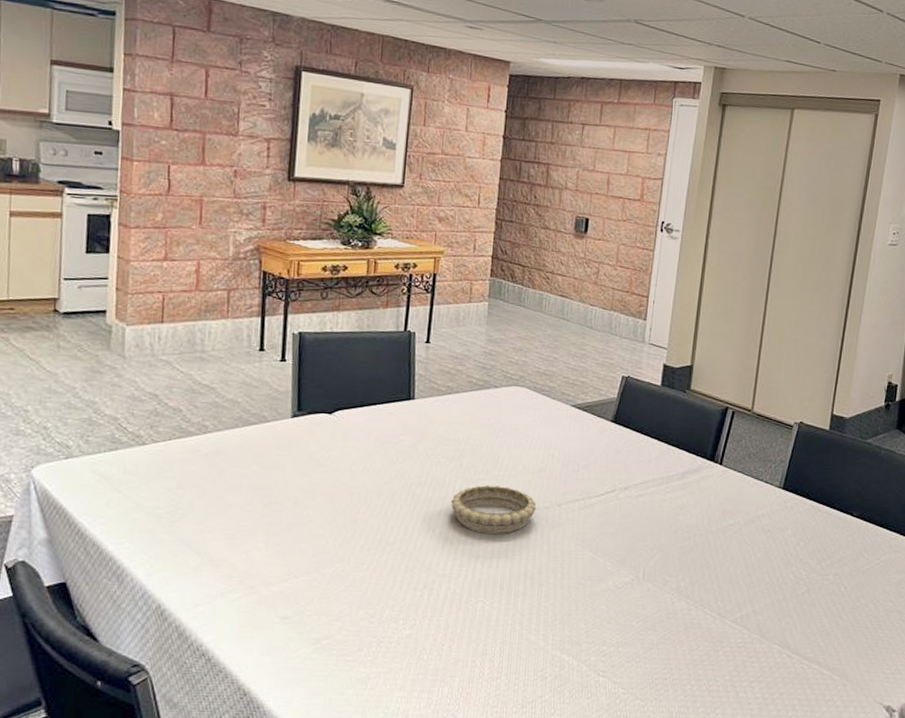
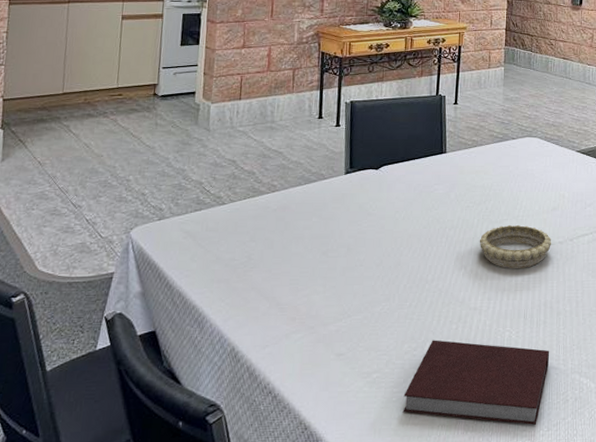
notebook: none [357,607,529,701] -> present [403,340,550,425]

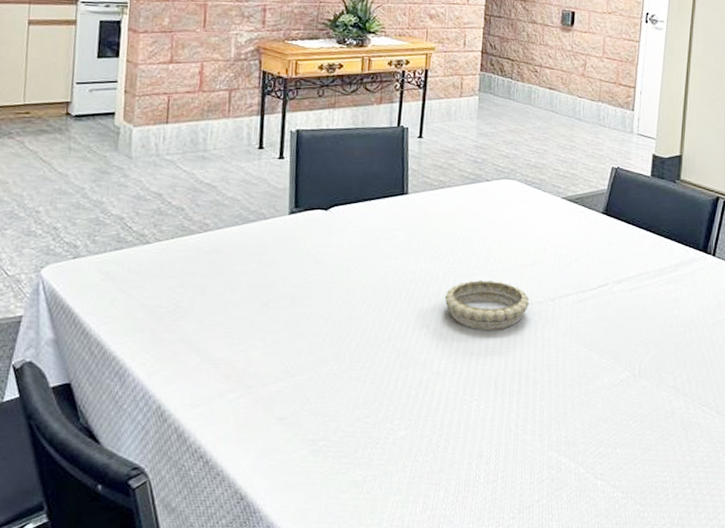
notebook: present [403,340,550,425] -> none [352,406,524,506]

